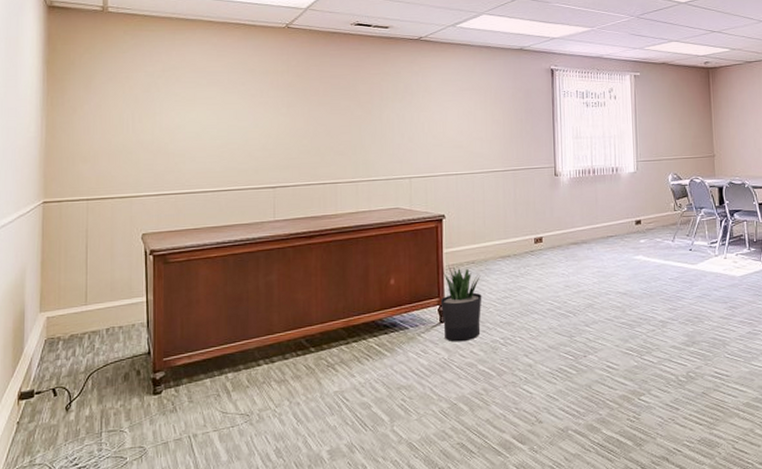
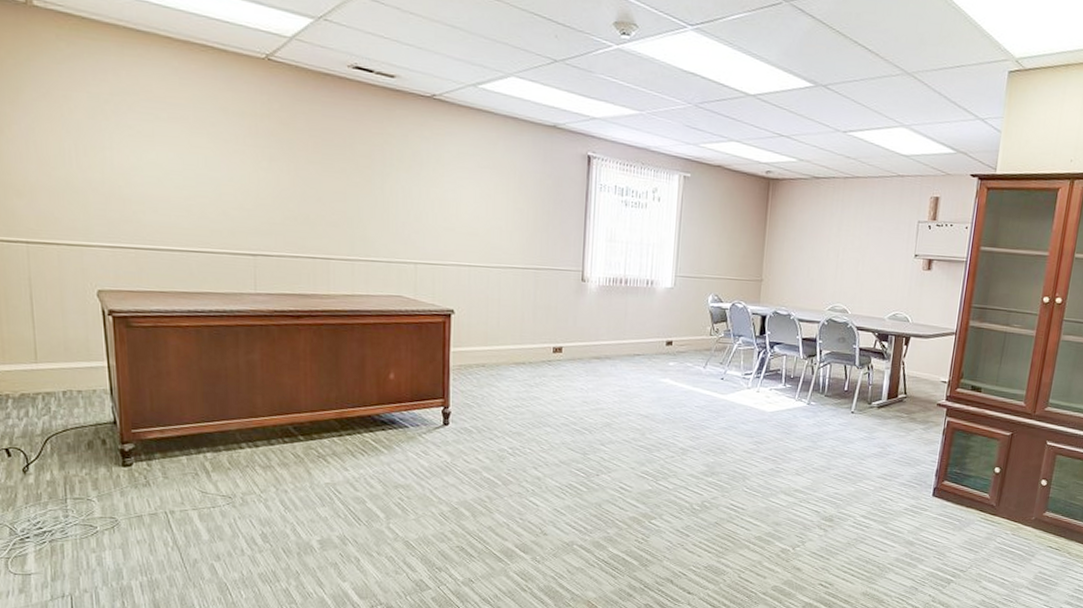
planter: present [440,264,482,342] -> none [444,364,491,447]

